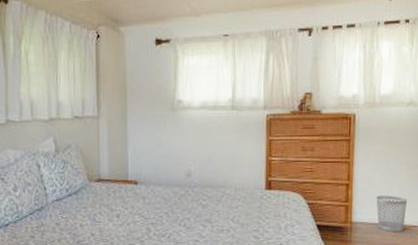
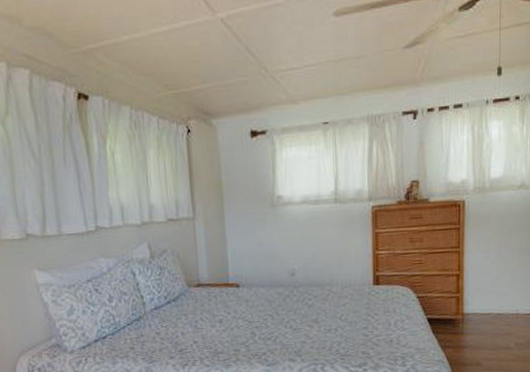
wastebasket: present [376,195,407,232] -> none [488,283,519,322]

